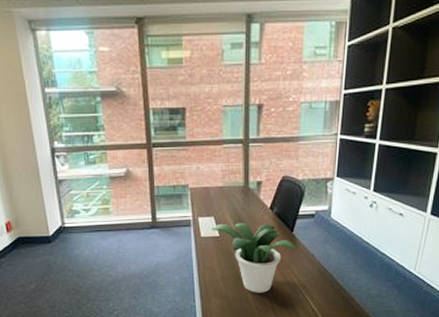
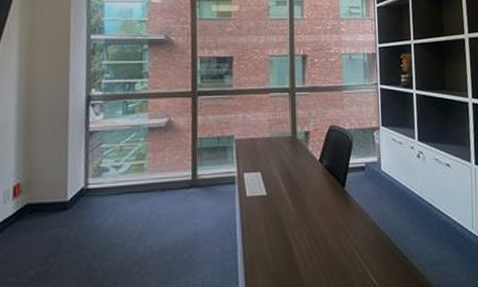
potted plant: present [210,223,297,293] -> none [257,178,350,267]

